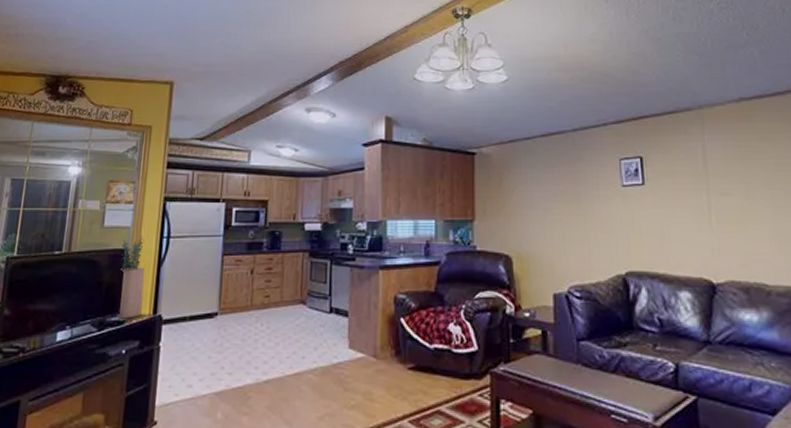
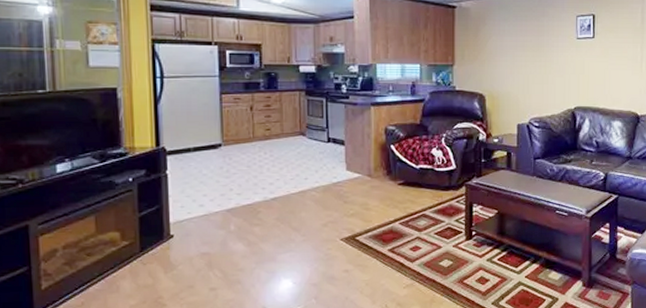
vase: present [117,236,145,319] -> none [112,76,144,151]

